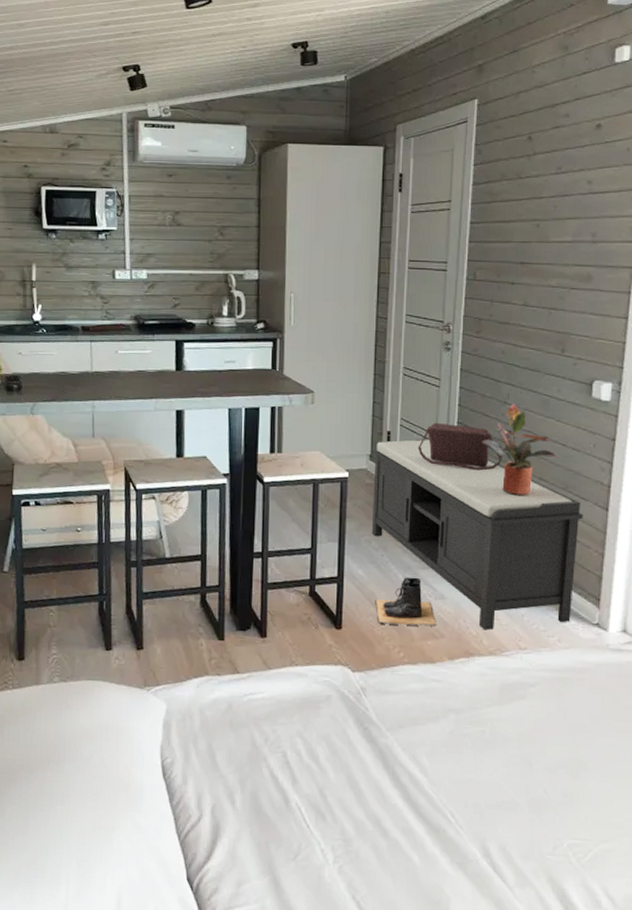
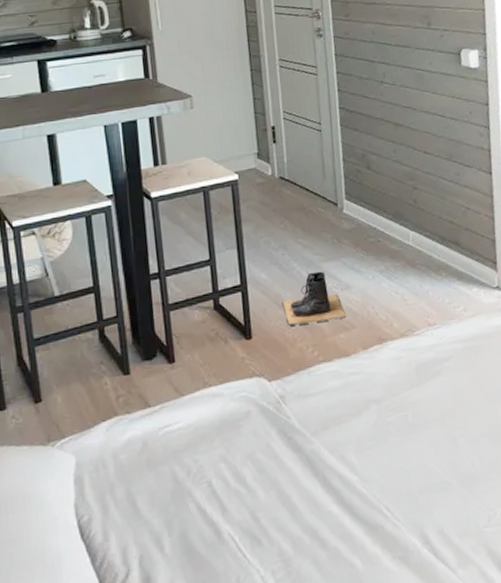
bench: present [371,438,583,631] -> none [259,128,473,313]
shoulder bag: present [418,422,502,471] -> none [303,110,387,154]
potted plant: present [481,404,557,495] -> none [364,82,438,172]

